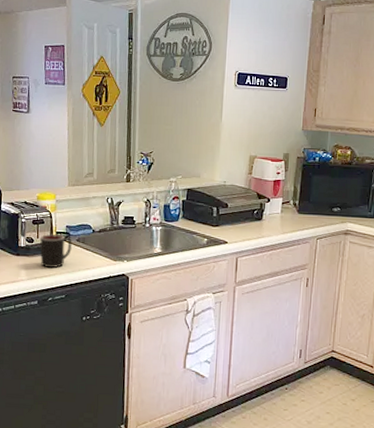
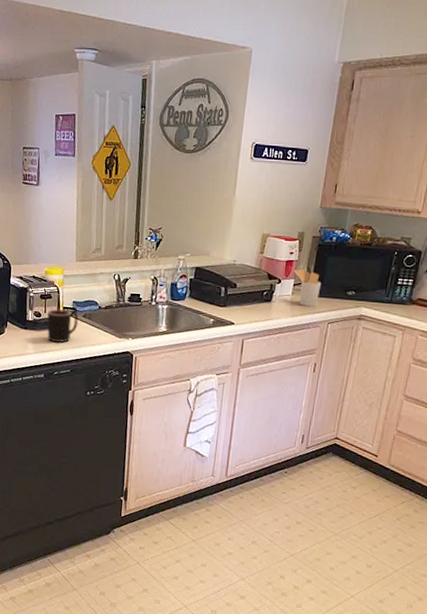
utensil holder: none [281,187,309,224] -> present [294,268,322,307]

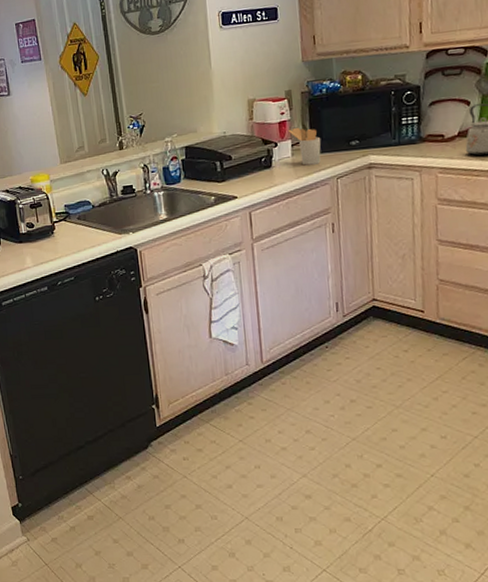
mug: present [47,309,79,343] -> none [40,215,74,251]

